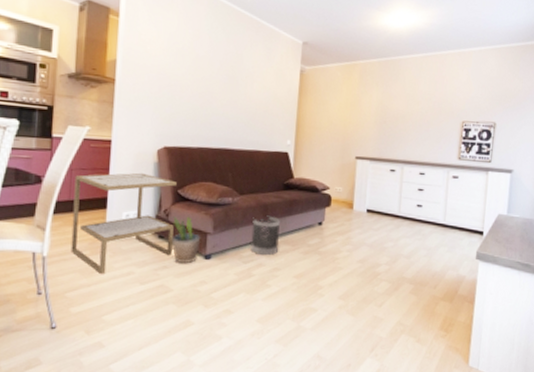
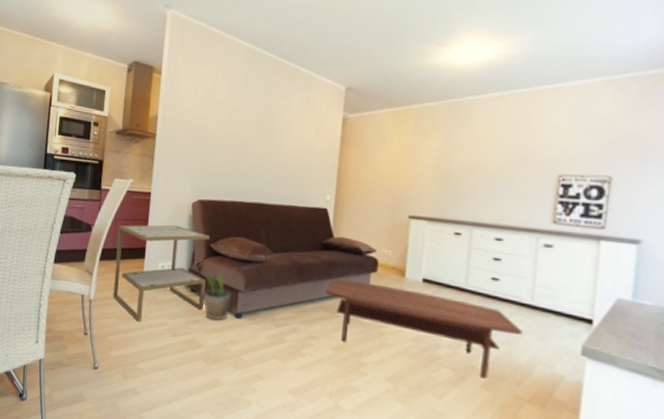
wastebasket: present [249,215,281,256] -> none [282,277,318,322]
coffee table: none [287,214,438,286] -> present [325,278,523,379]

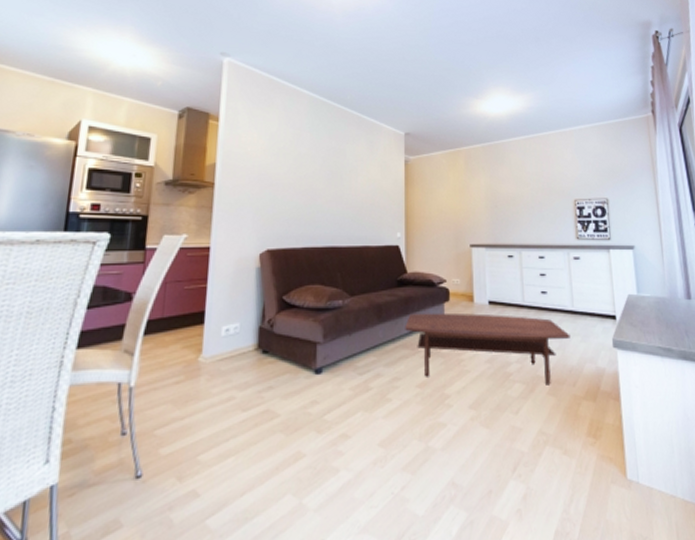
side table: present [113,225,210,322] -> none [162,280,281,402]
potted plant: present [203,271,232,321] -> none [278,325,310,382]

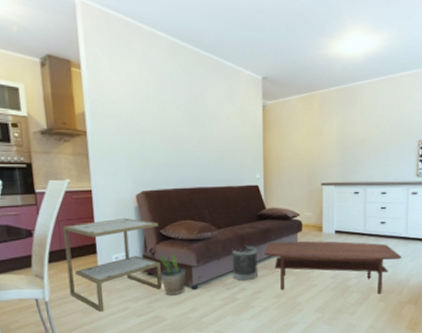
side table: none [162,280,281,402] -> present [63,217,162,312]
potted plant: none [278,325,310,382] -> present [159,253,187,296]
wastebasket: none [364,317,398,364] -> present [231,245,258,281]

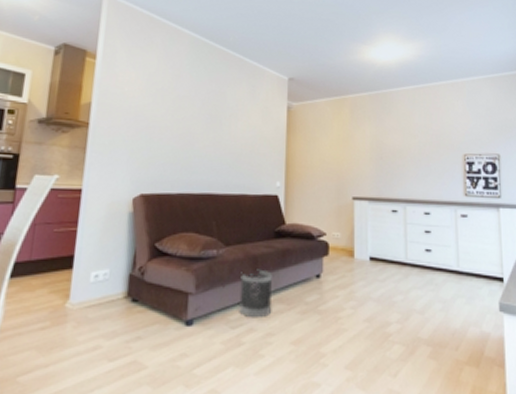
side table: present [63,217,162,312] -> none [27,225,154,350]
potted plant: present [159,253,187,296] -> none [147,274,182,333]
coffee table: present [264,241,402,294] -> none [281,266,455,348]

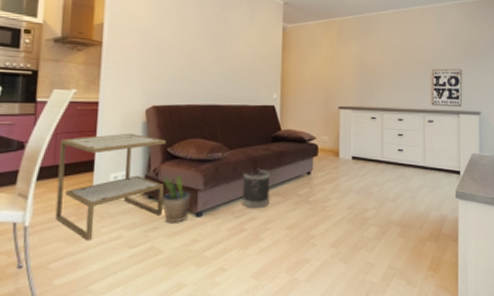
side table: none [27,225,154,350] -> present [55,133,166,240]
potted plant: none [147,274,182,333] -> present [162,174,192,223]

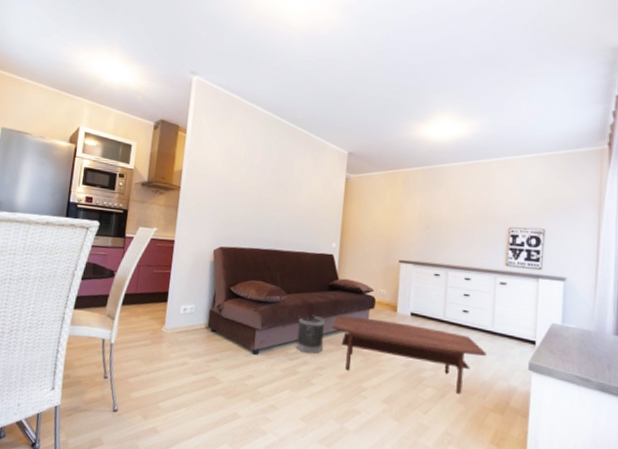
side table: present [55,133,166,240] -> none [134,270,230,363]
potted plant: present [162,174,192,223] -> none [223,312,250,358]
coffee table: none [277,166,420,229] -> present [332,315,487,394]

